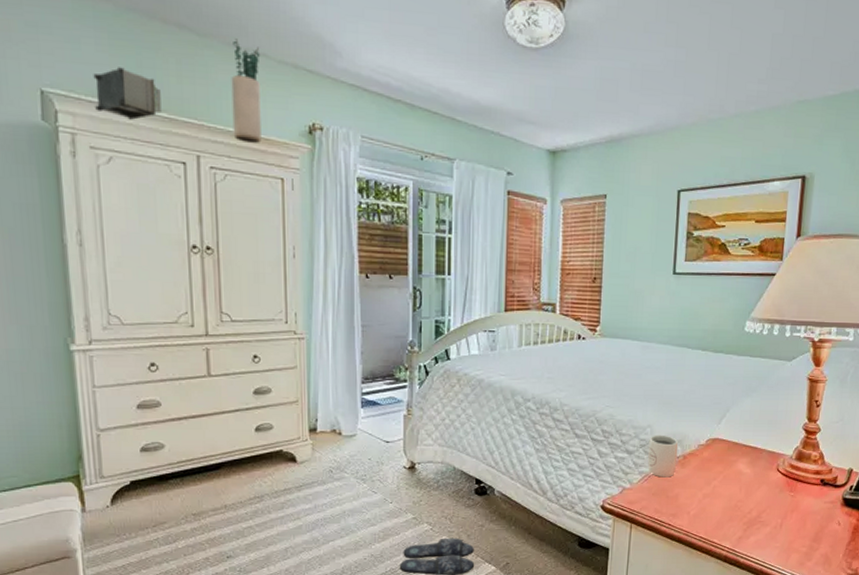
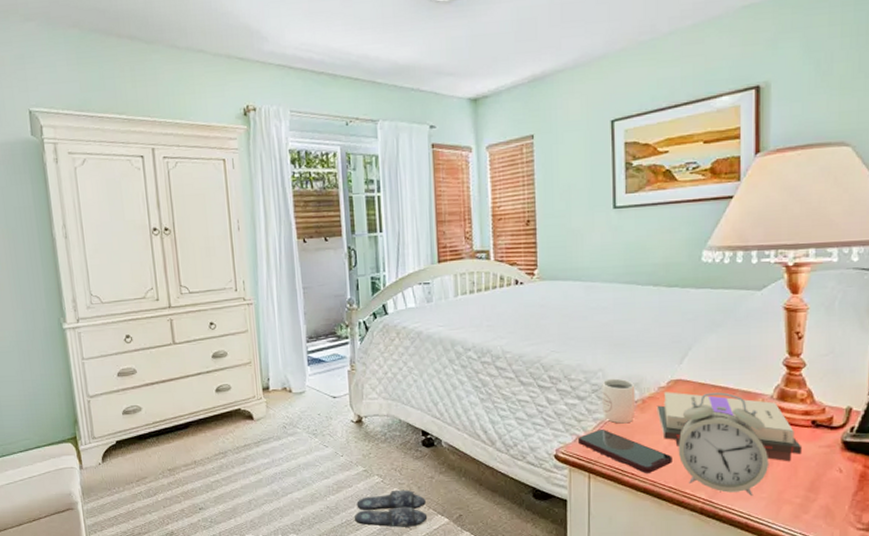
decorative box: present [93,67,162,120] -> none [67,81,121,125]
vase: present [231,38,261,144] -> none [175,40,204,132]
smartphone: none [623,483,705,524] -> present [577,429,672,473]
books: none [695,449,812,516] -> present [657,392,803,462]
alarm clock: none [710,451,784,545] -> present [678,392,769,496]

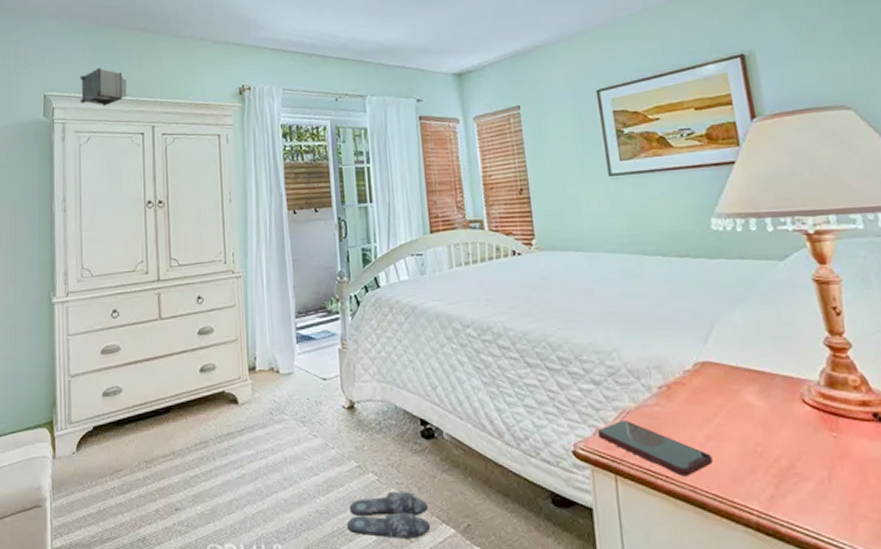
decorative box: none [67,81,121,125] -> present [79,68,127,106]
mug: present [601,378,636,424] -> none [618,360,661,414]
books: present [657,392,803,462] -> none [684,376,869,465]
alarm clock: present [678,392,769,496] -> none [715,377,831,508]

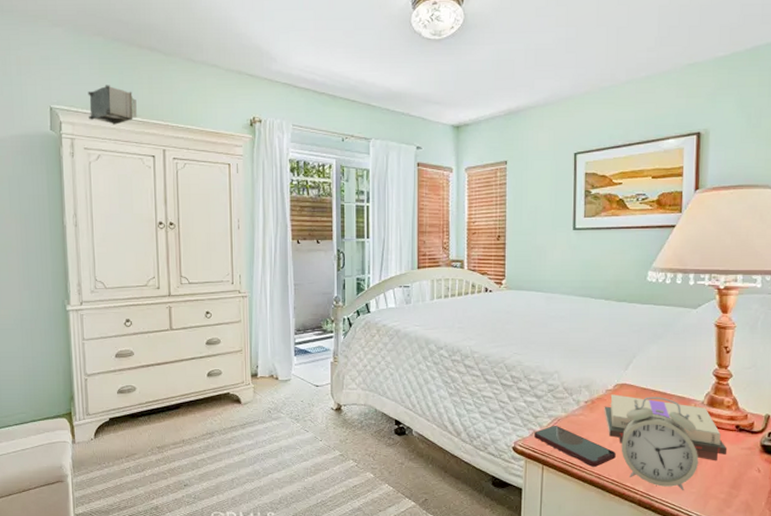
slippers: present [347,490,430,539] -> none [329,474,395,509]
books: none [684,376,869,465] -> present [604,394,728,461]
alarm clock: none [715,377,831,508] -> present [621,397,699,490]

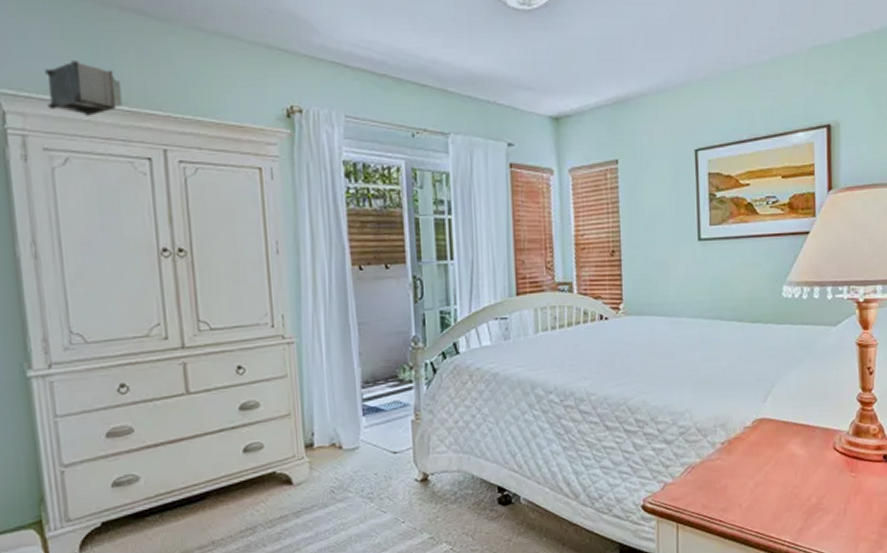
smartphone: present [533,426,616,467] -> none [665,475,758,519]
books: present [604,394,728,461] -> none [742,431,876,499]
alarm clock: present [621,397,699,490] -> none [763,430,847,535]

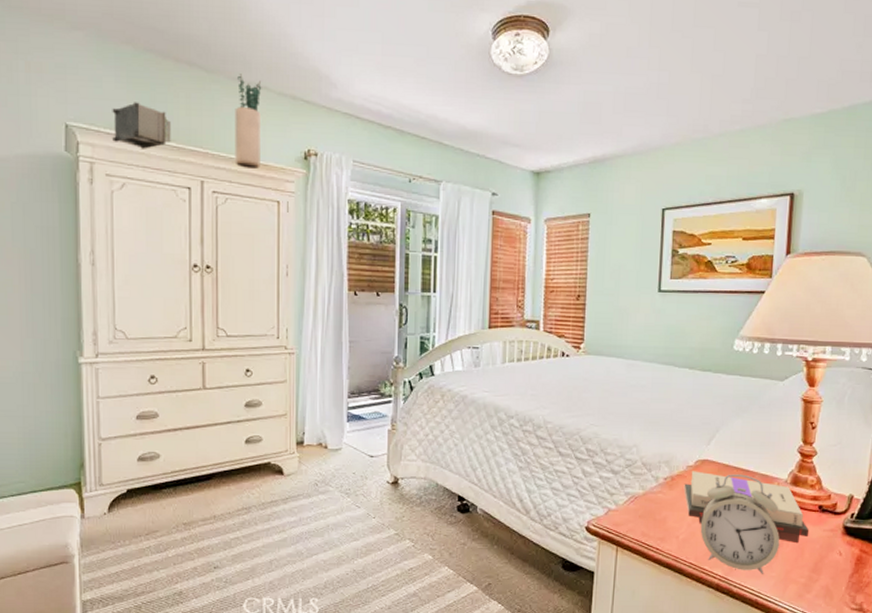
vase: none [198,21,235,133] -> present [235,73,262,170]
books: none [742,431,876,499] -> present [683,471,810,544]
alarm clock: none [763,430,847,535] -> present [700,474,780,574]

